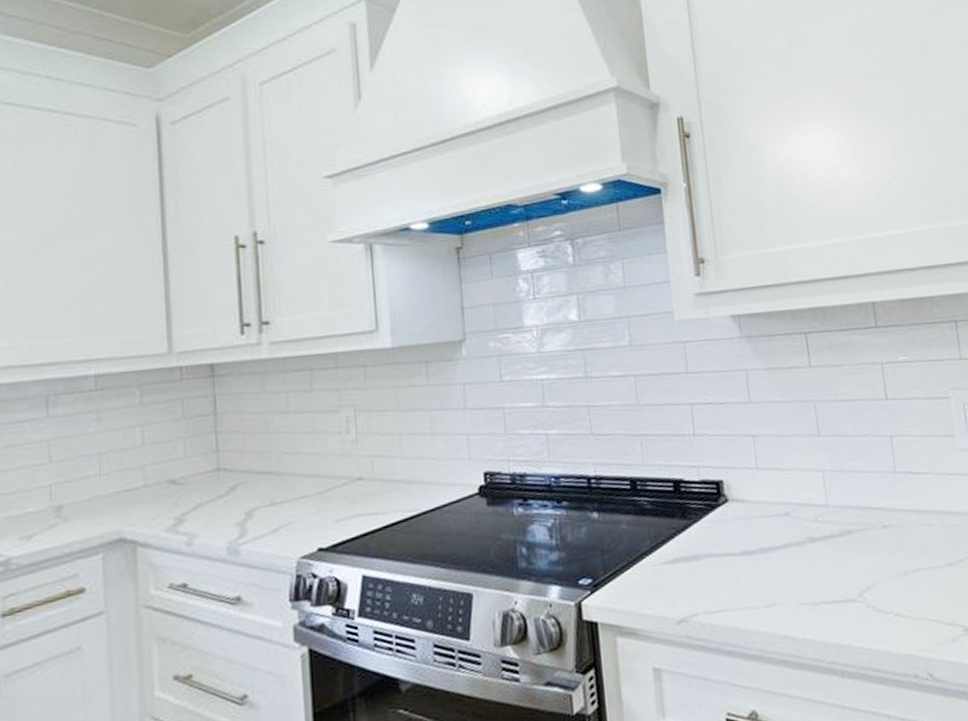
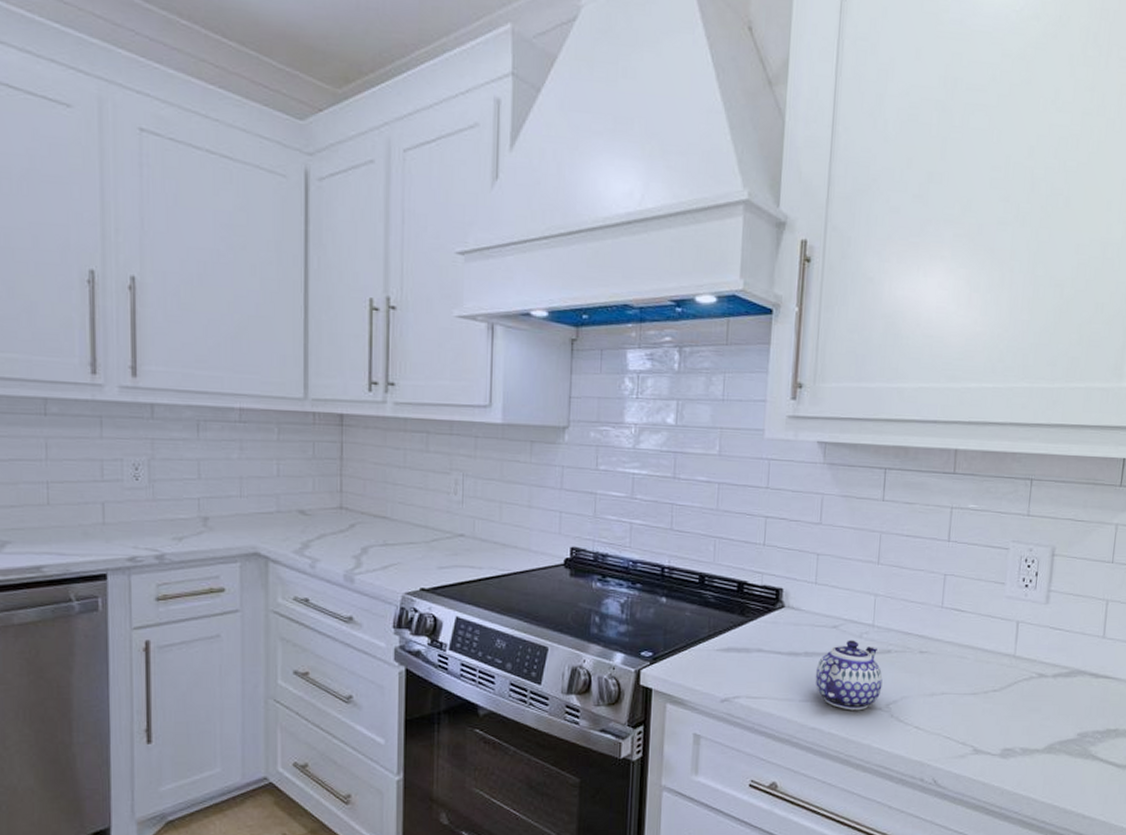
teapot: none [775,525,851,608] -> present [815,640,883,711]

